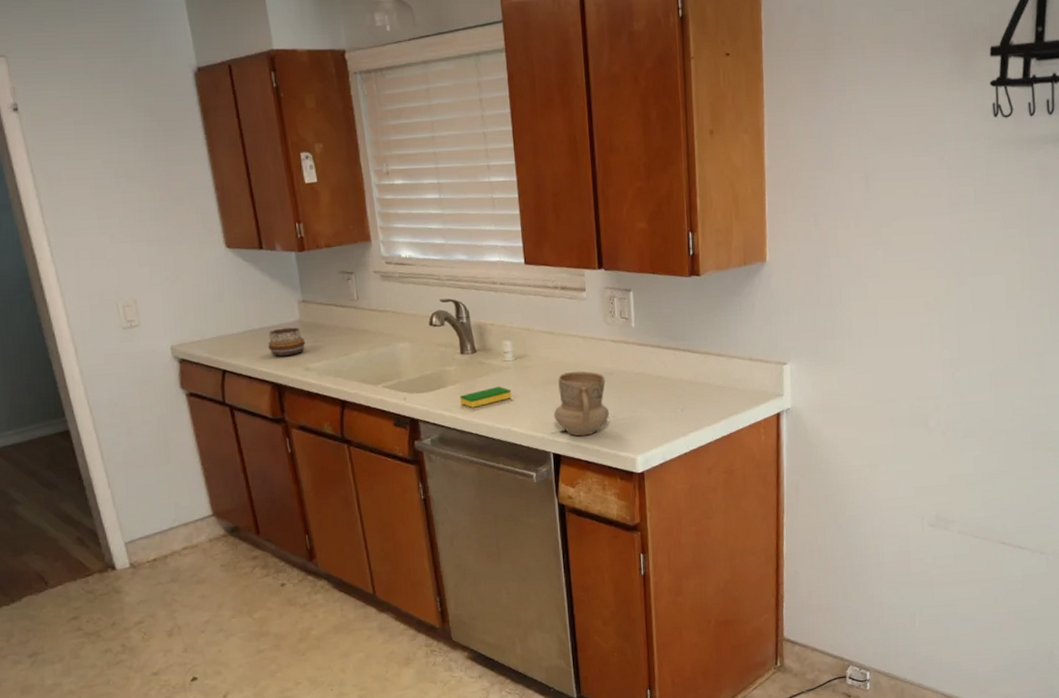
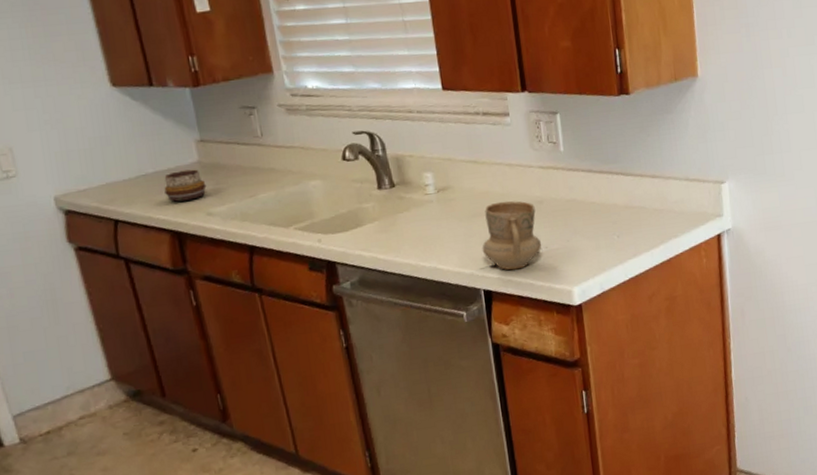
dish sponge: present [460,386,512,408] -> none [380,221,436,247]

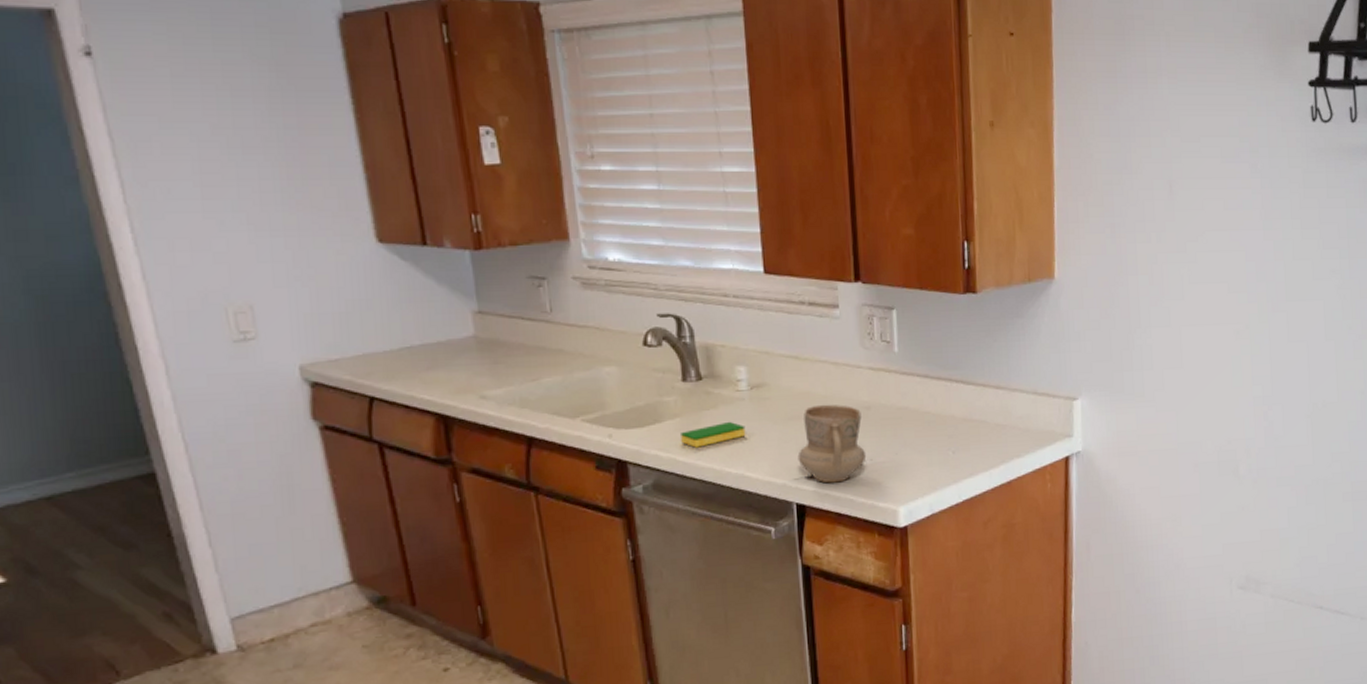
decorative bowl: present [164,169,207,202] -> none [431,344,482,381]
dish sponge: none [380,221,436,247] -> present [681,421,746,448]

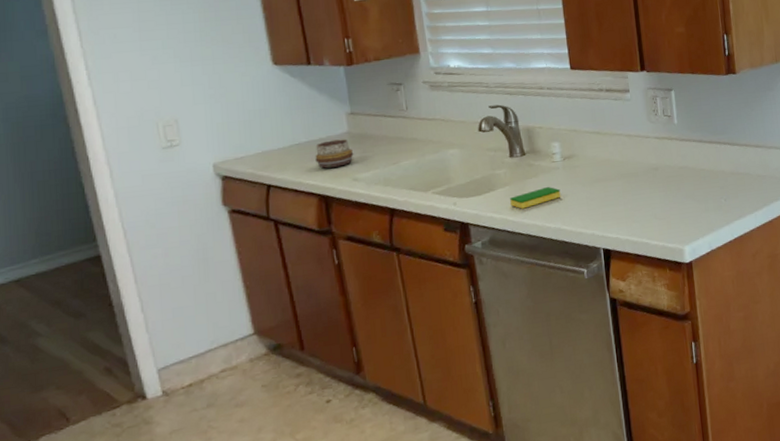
decorative bowl: none [431,344,482,381] -> present [315,139,354,169]
mug: present [797,404,867,483] -> none [602,168,657,231]

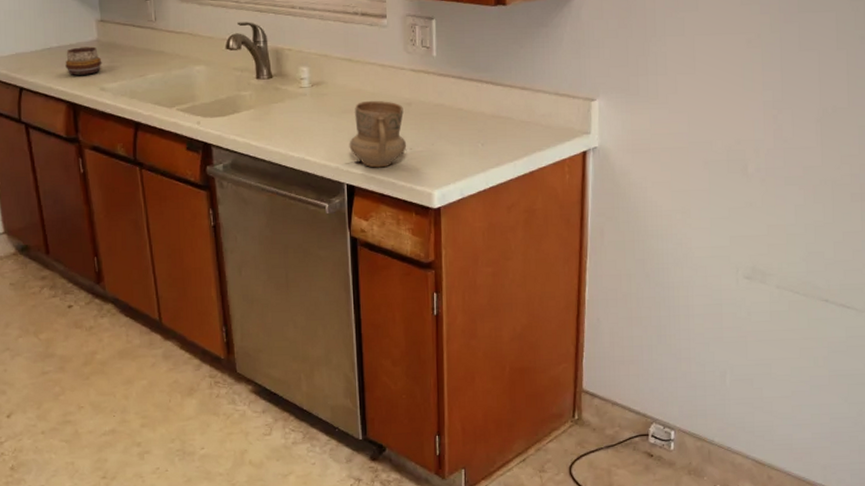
dish sponge: present [510,186,561,209] -> none [254,113,307,134]
mug: none [602,168,657,231] -> present [349,100,407,168]

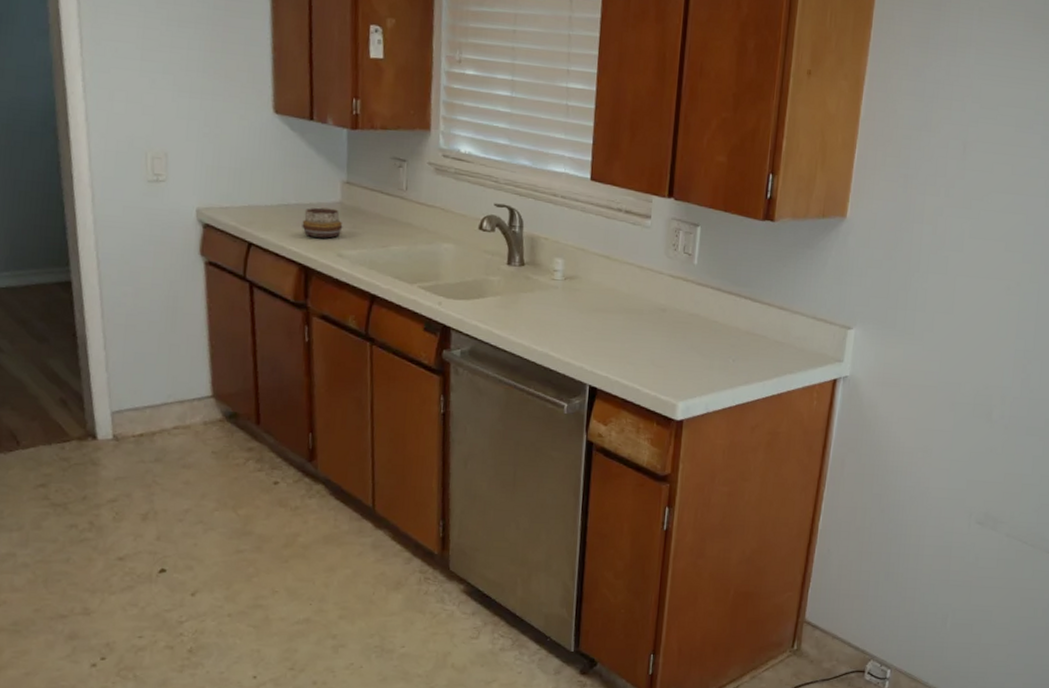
mug: present [349,100,407,168] -> none [596,301,657,373]

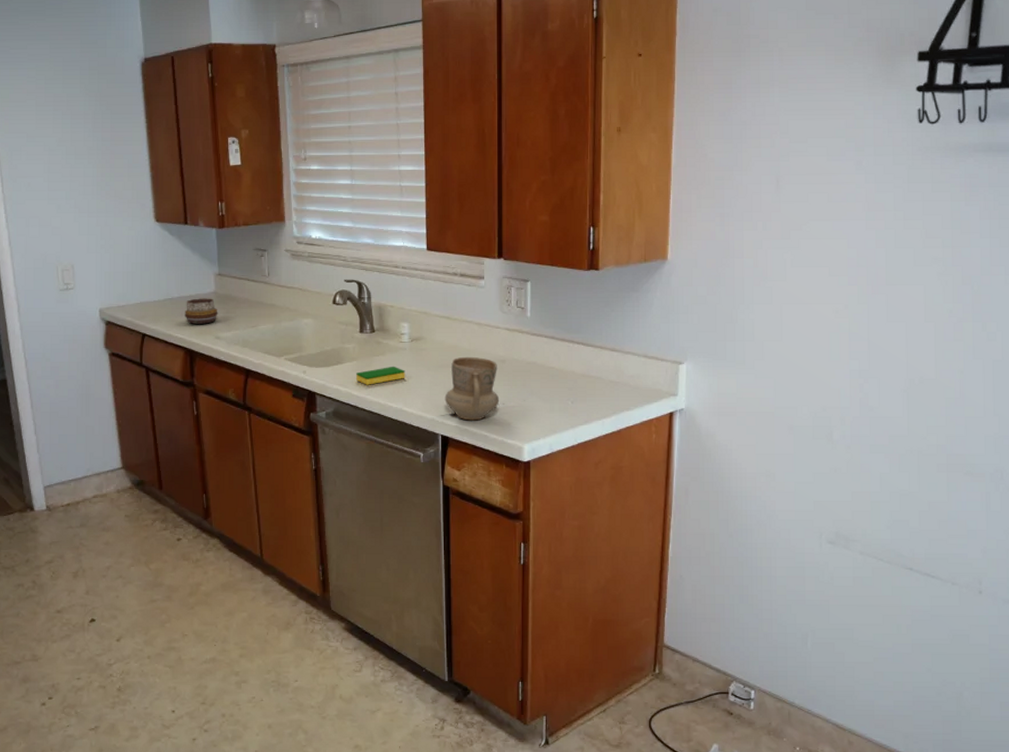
dish sponge: none [499,305,555,324] -> present [356,366,405,385]
mug: none [596,301,657,373] -> present [444,356,500,421]

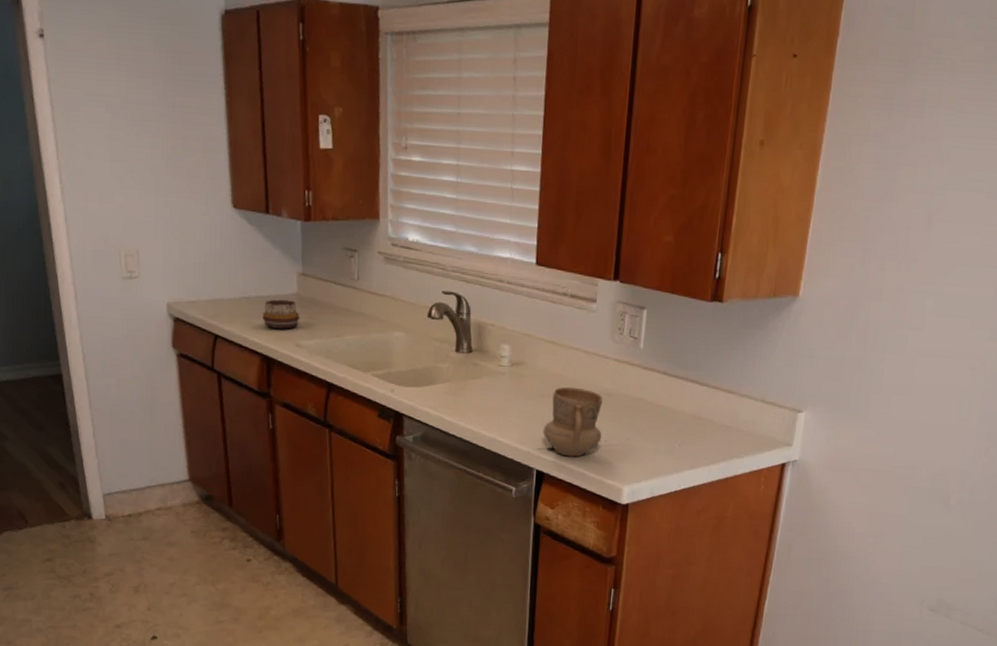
dish sponge: present [356,366,405,385] -> none [449,391,503,410]

